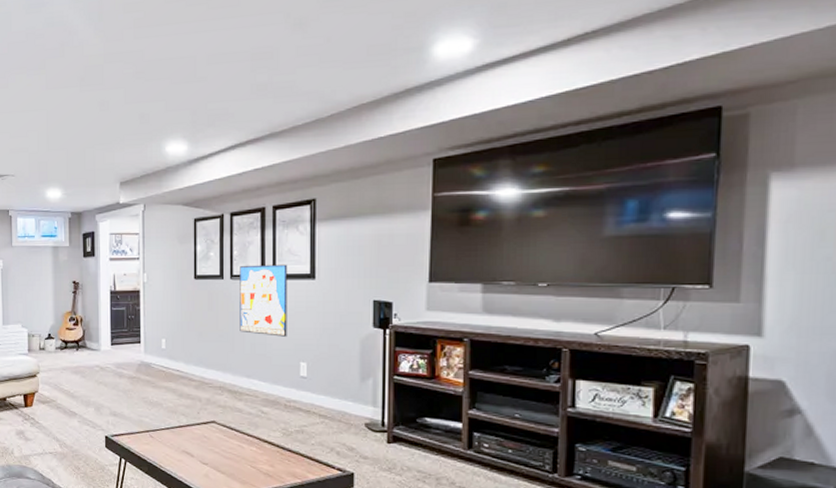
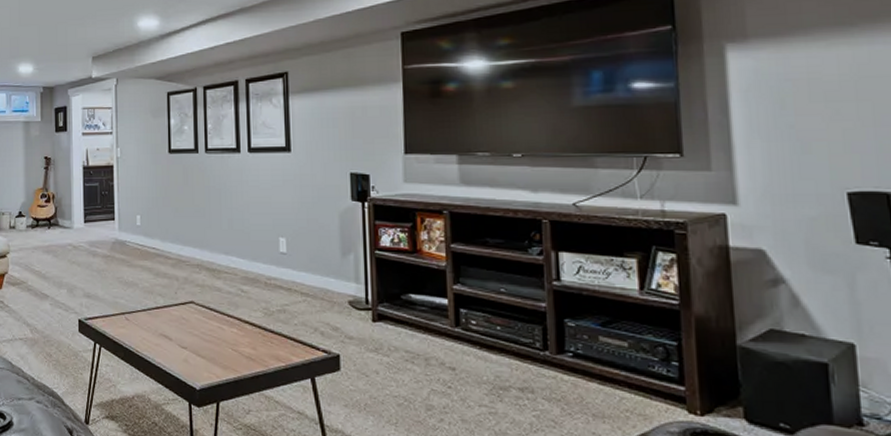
wall art: present [240,264,288,337] -> none [214,137,265,211]

